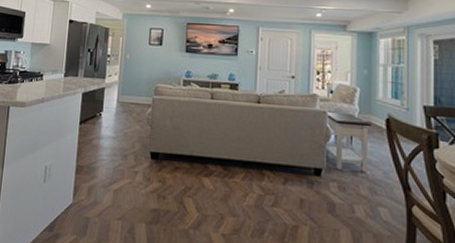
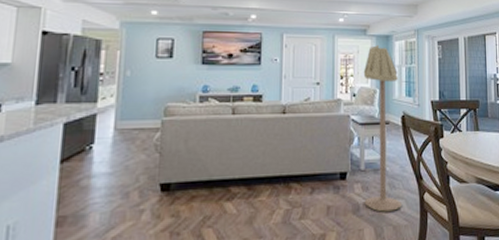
floor lamp: none [340,41,386,218] -> present [363,44,403,212]

